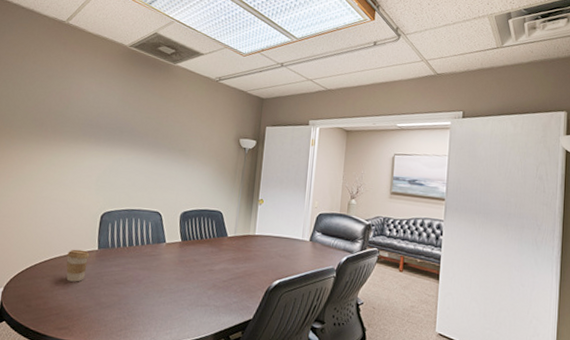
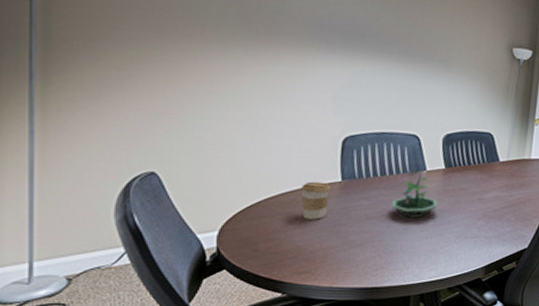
terrarium: none [135,242,175,285] -> present [391,170,439,218]

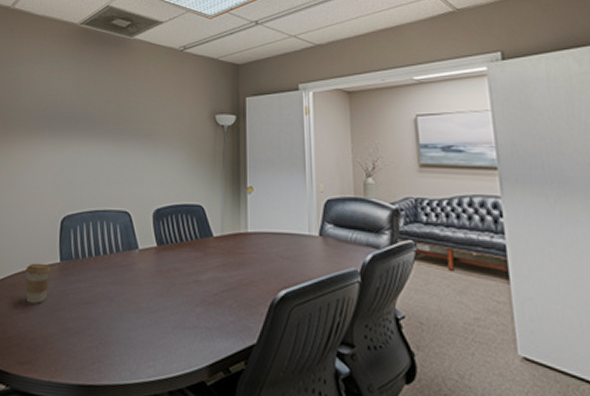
terrarium: present [391,170,439,218] -> none [106,249,153,303]

